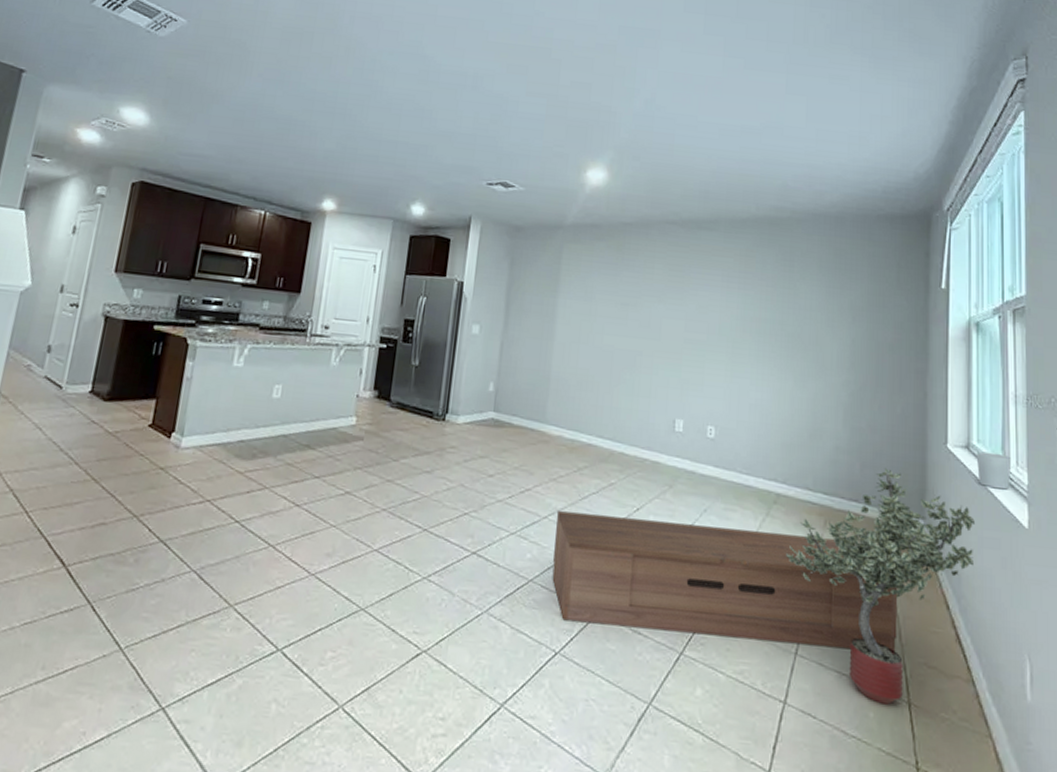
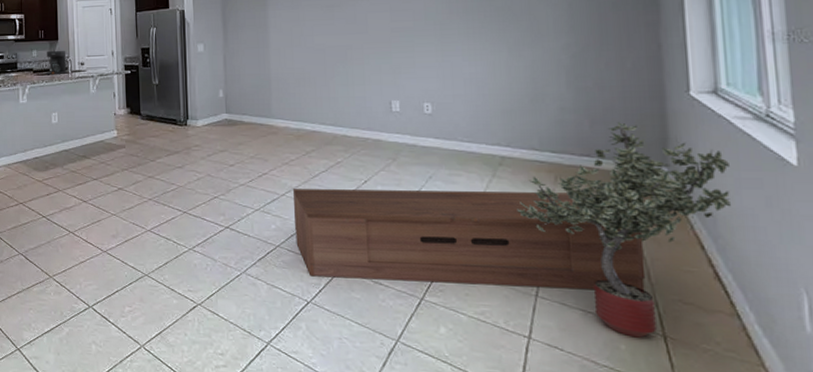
coffee maker: none [275,304,309,338] -> present [45,50,67,75]
candle holder: present [976,451,1012,490] -> none [726,94,772,130]

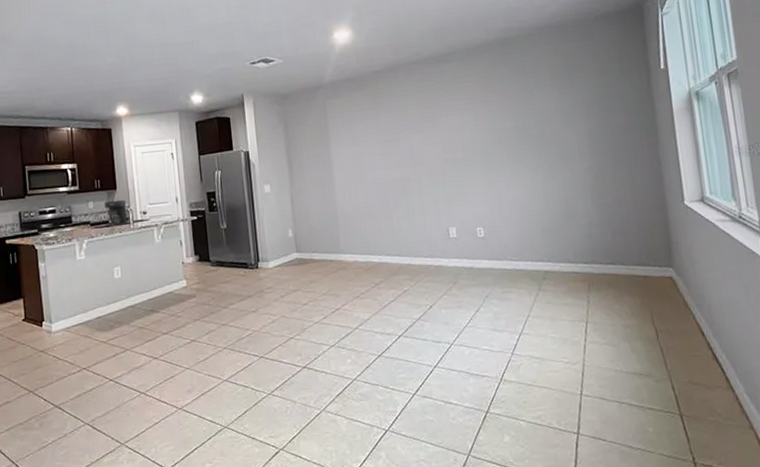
tv stand: present [292,189,646,291] -> none [364,298,664,405]
potted tree: present [517,122,731,338] -> none [560,232,720,420]

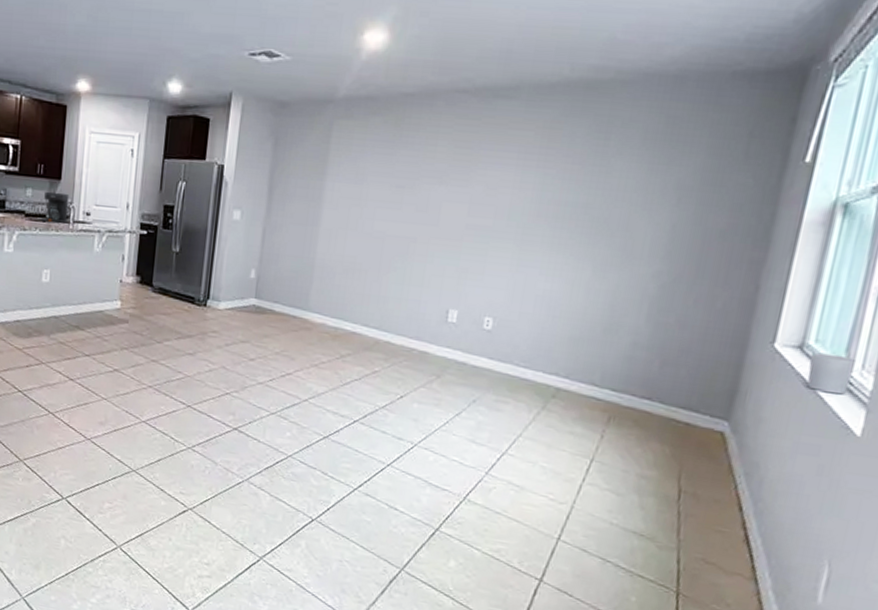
candle holder: none [710,200,743,230] -> present [807,352,857,395]

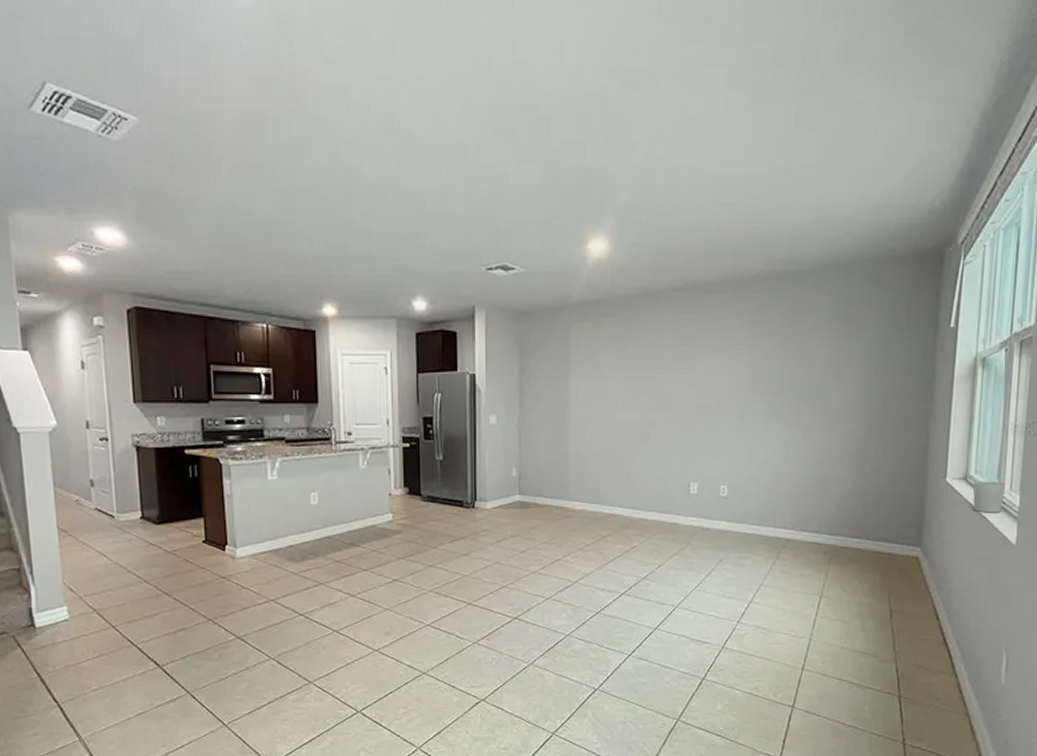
coffee maker: present [40,191,70,224] -> none [301,415,330,447]

